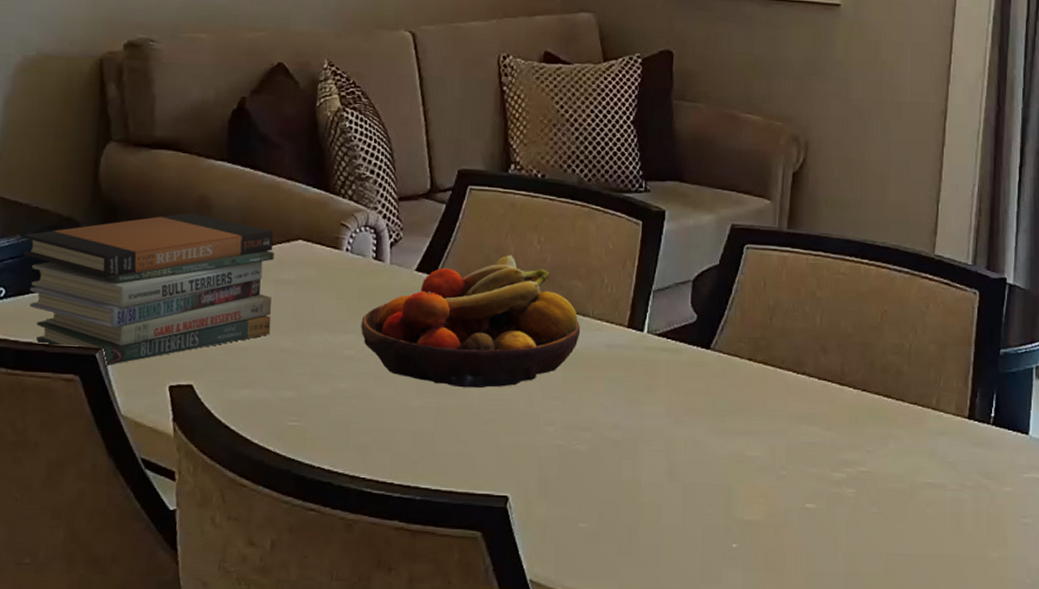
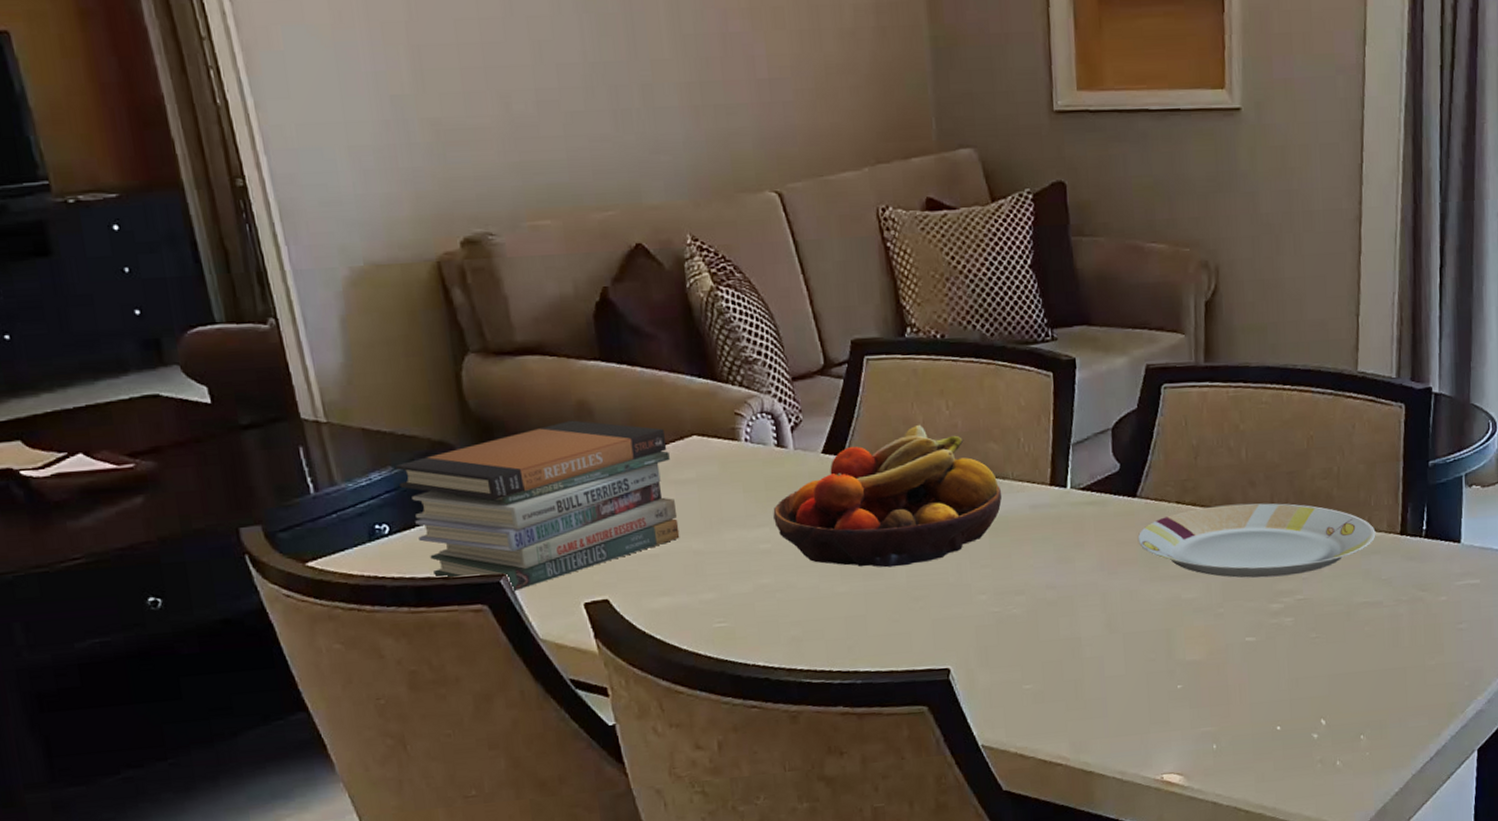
plate: none [707,367,944,446] -> present [1137,503,1376,578]

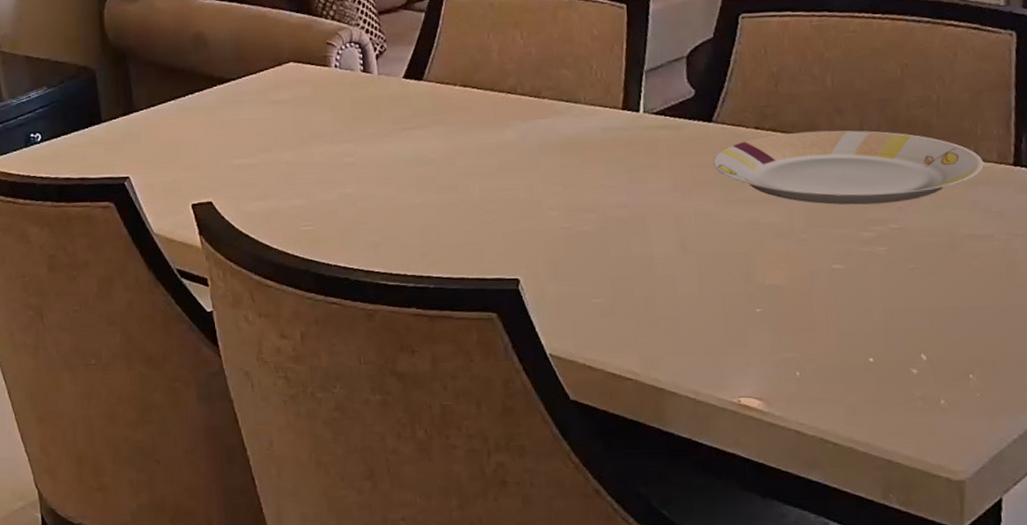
book stack: present [395,420,680,592] -> none [49,49,275,193]
fruit bowl: present [773,424,1002,568] -> none [357,52,574,183]

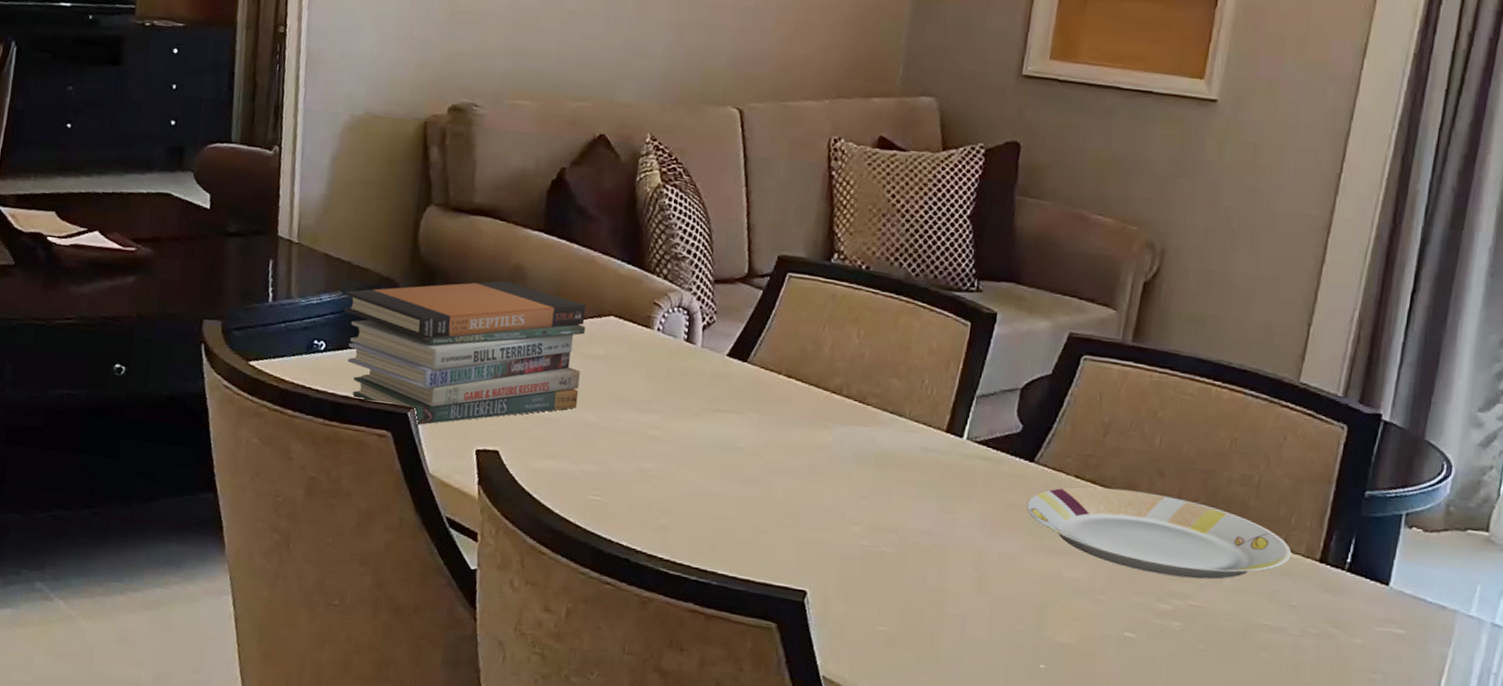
book stack: none [49,49,275,193] -> present [344,280,586,426]

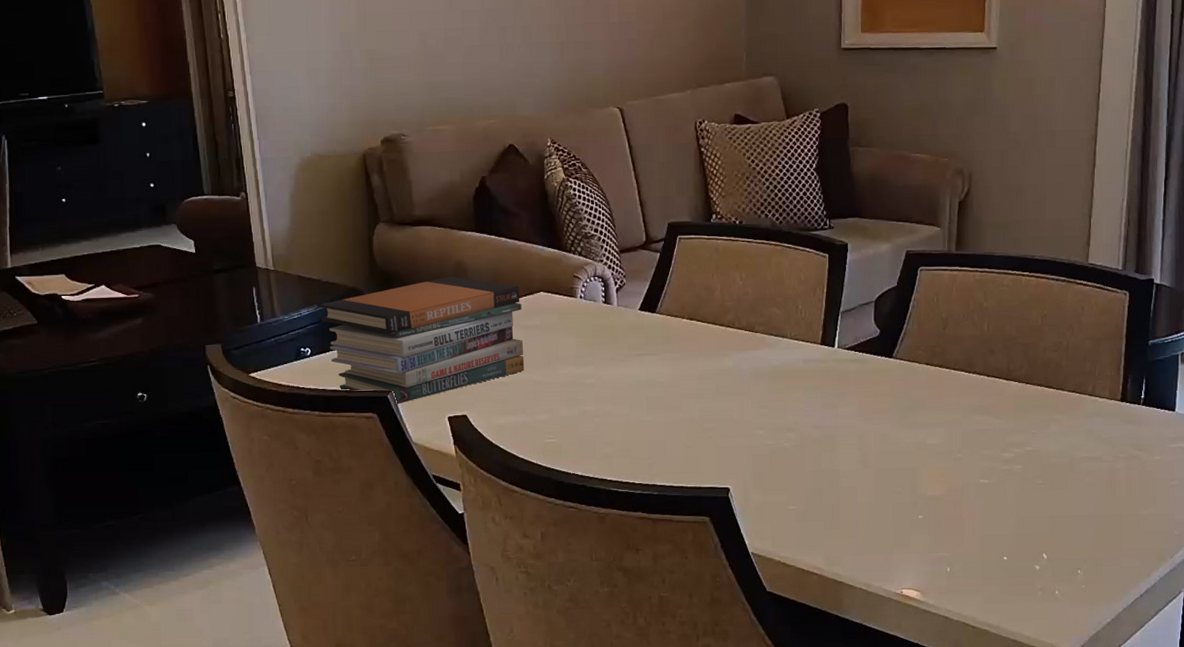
plate: present [1026,487,1292,580] -> none [891,368,1099,431]

